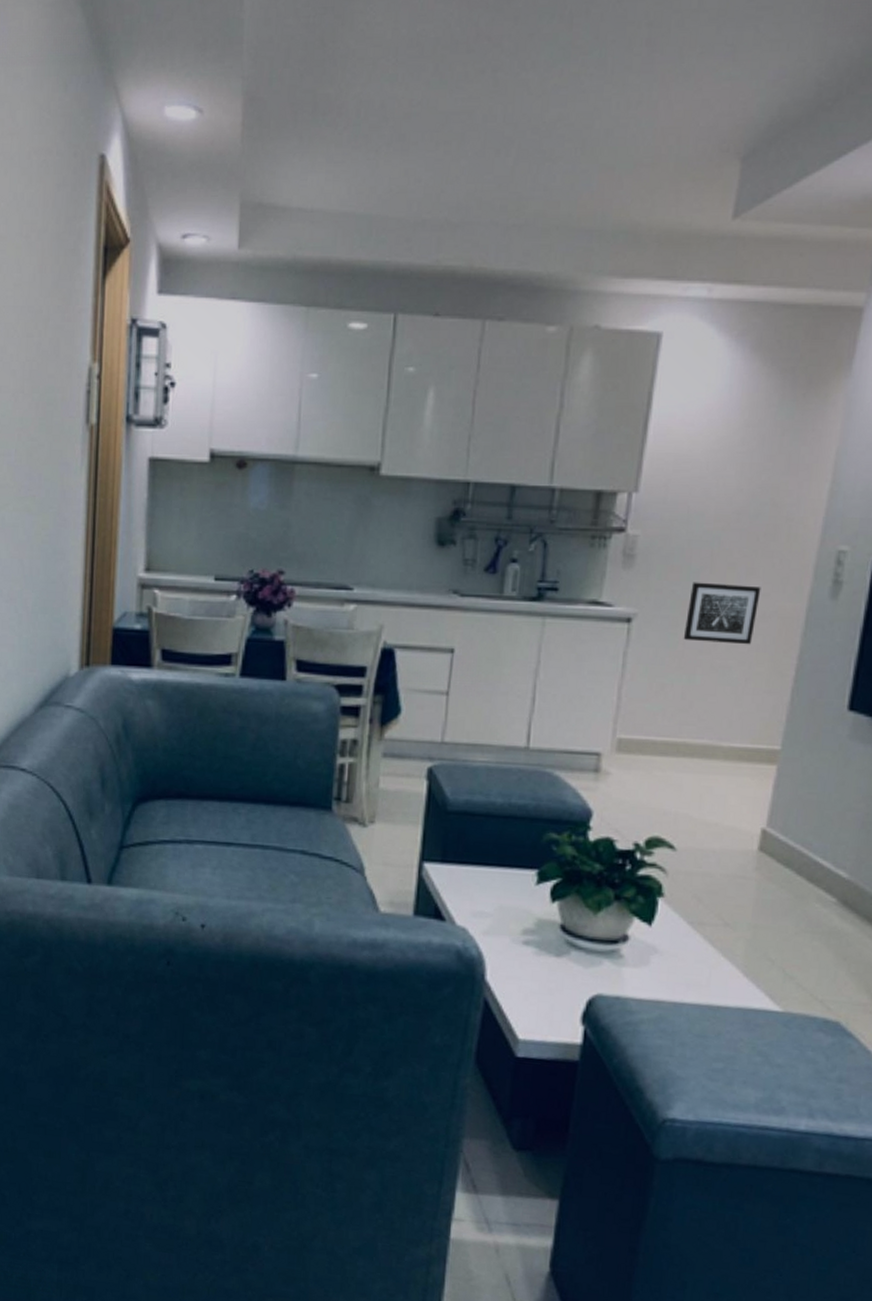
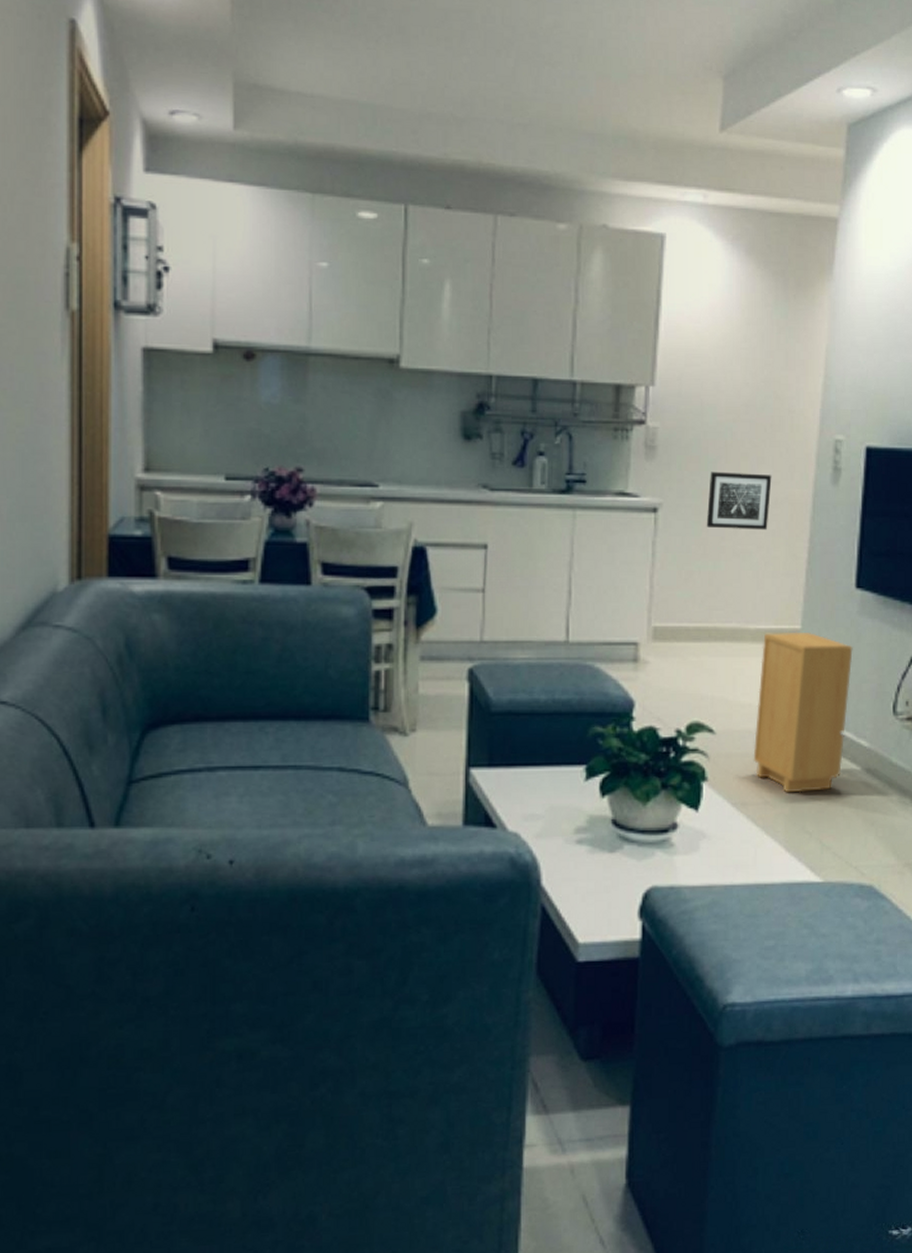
speaker: none [715,751,839,919] -> present [753,631,853,793]

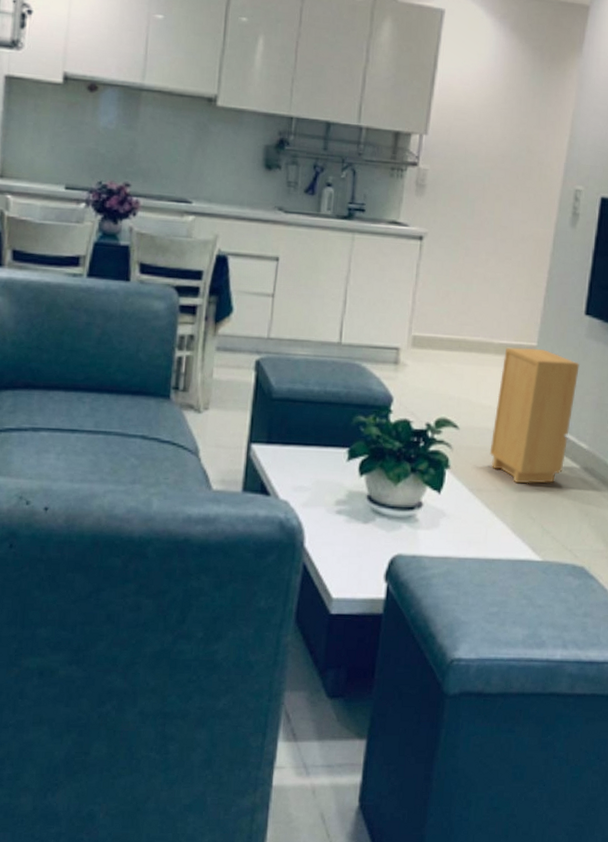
wall art: present [706,471,772,530] -> none [463,209,521,261]

